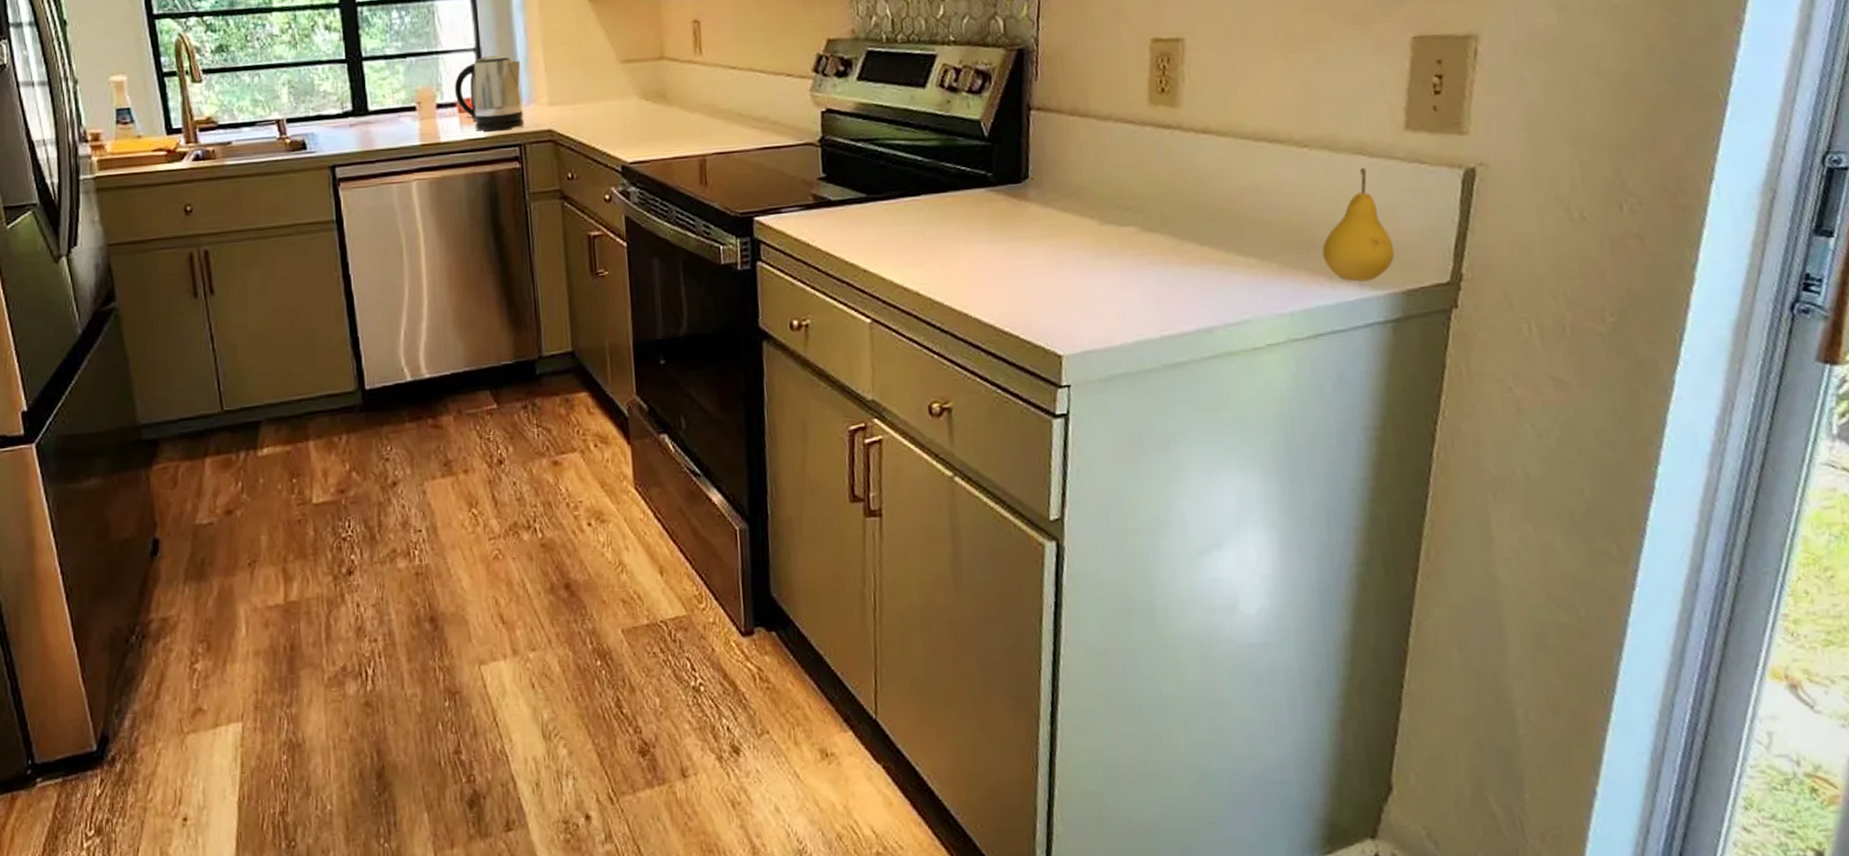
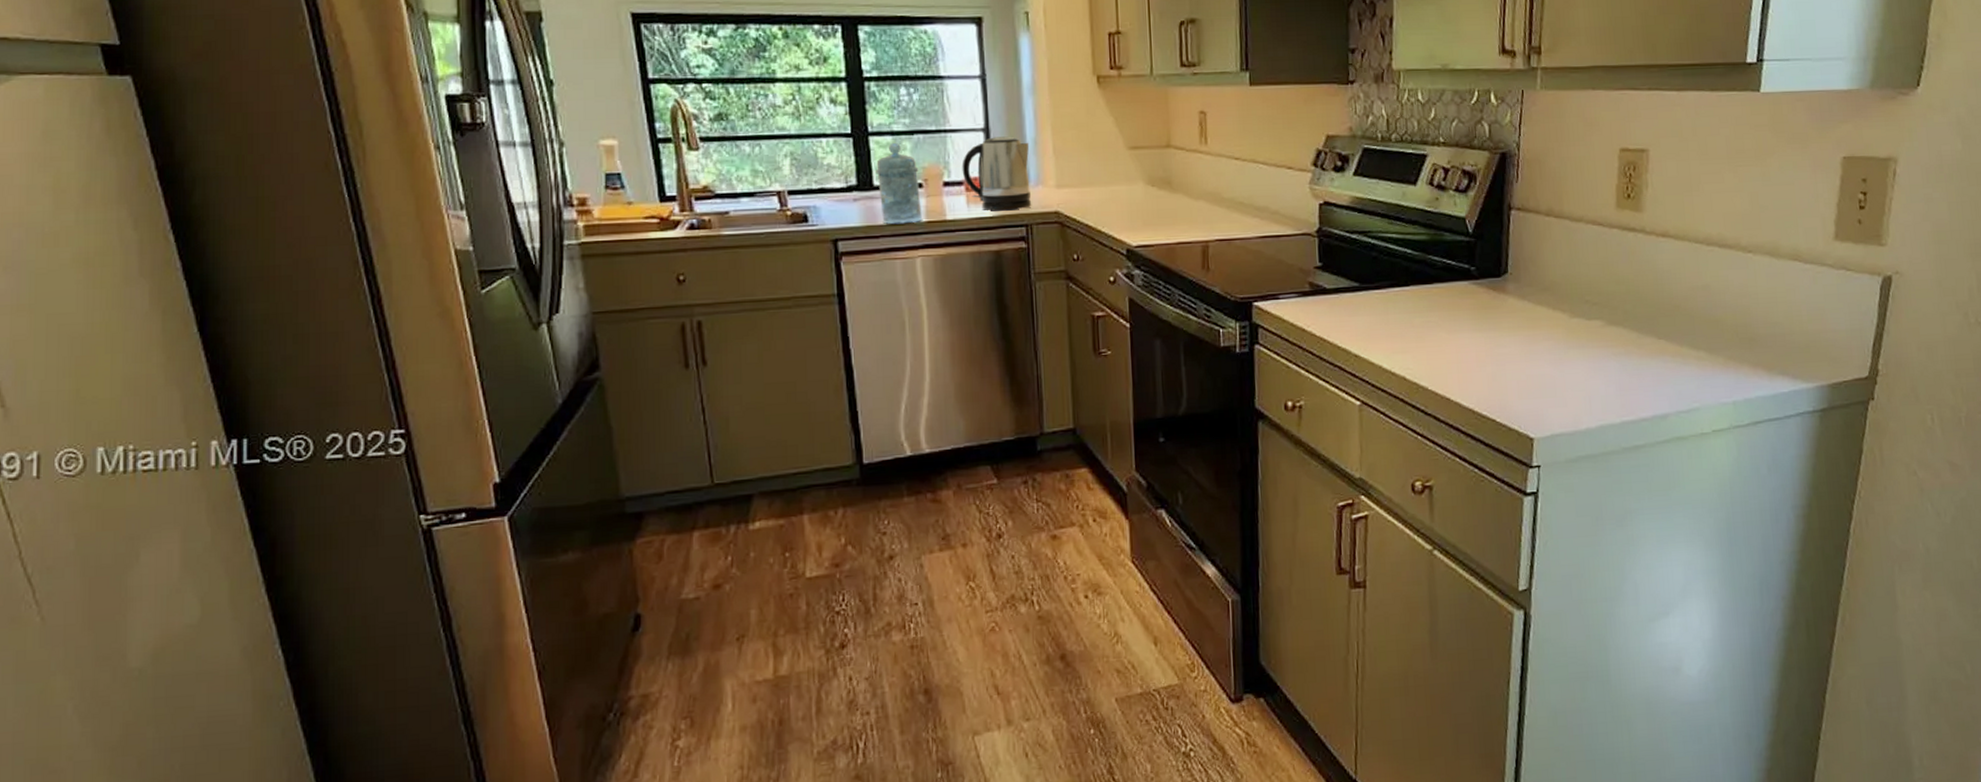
canister: none [370,66,416,148] -> present [875,142,922,224]
fruit: present [1322,167,1395,282] -> none [1762,272,1823,375]

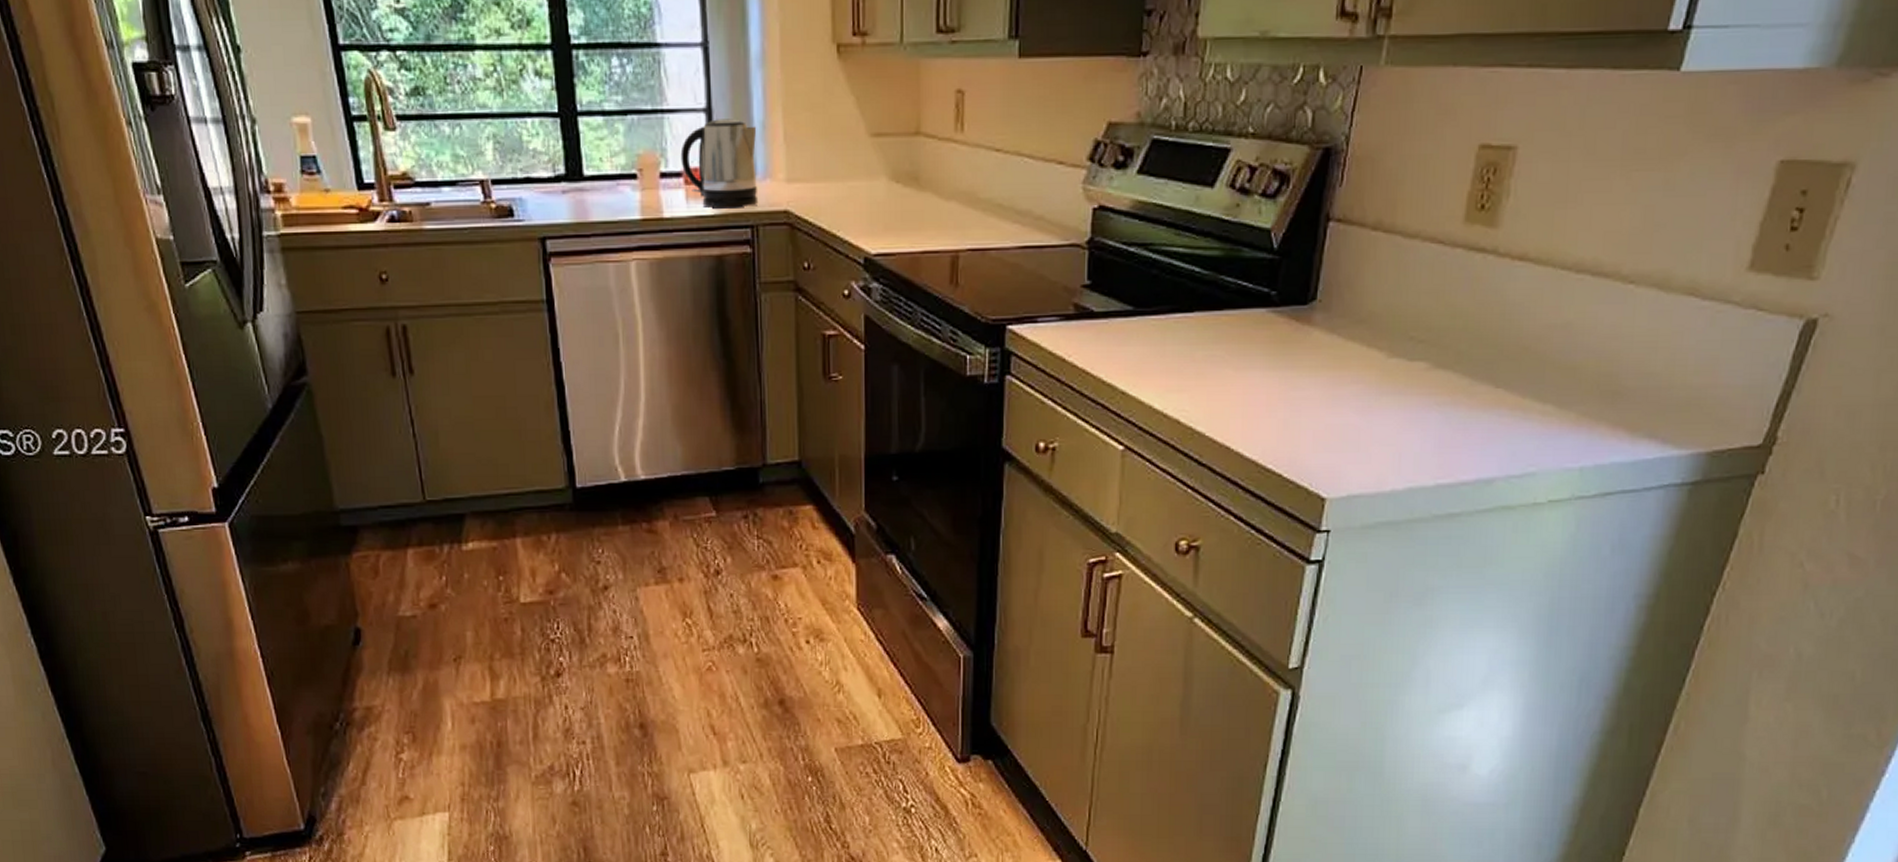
canister: present [875,142,922,224] -> none [585,124,636,221]

